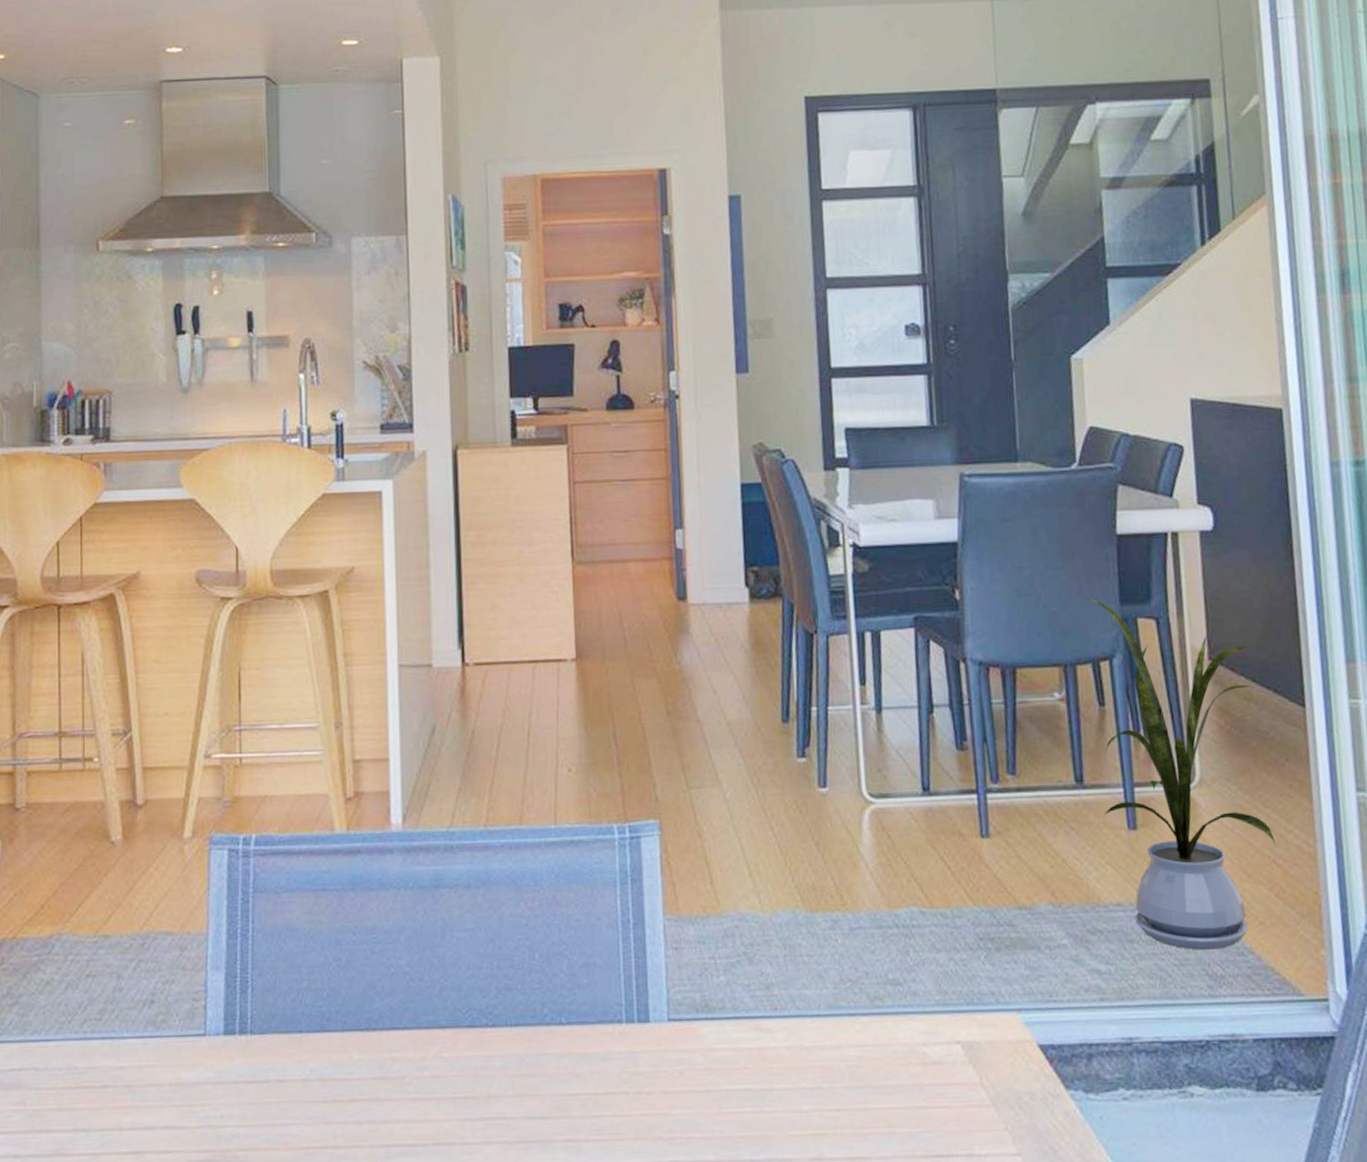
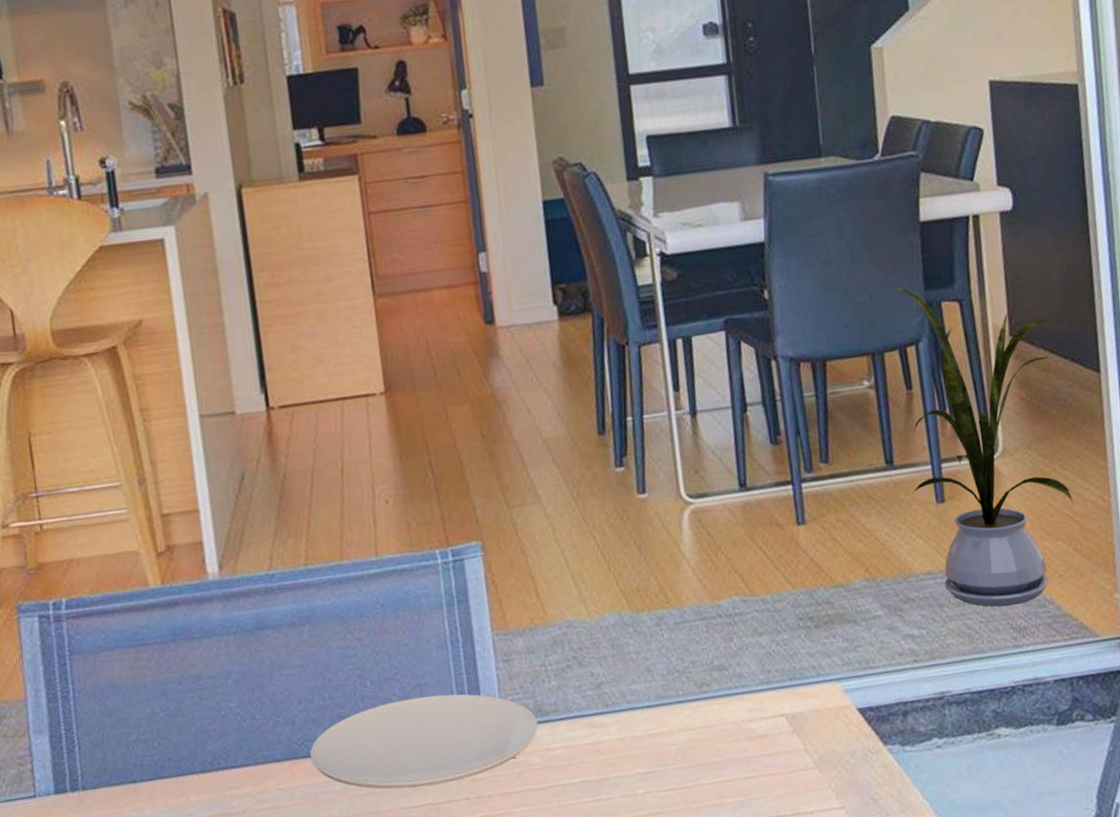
plate: none [473,976,704,1074] -> present [309,694,538,790]

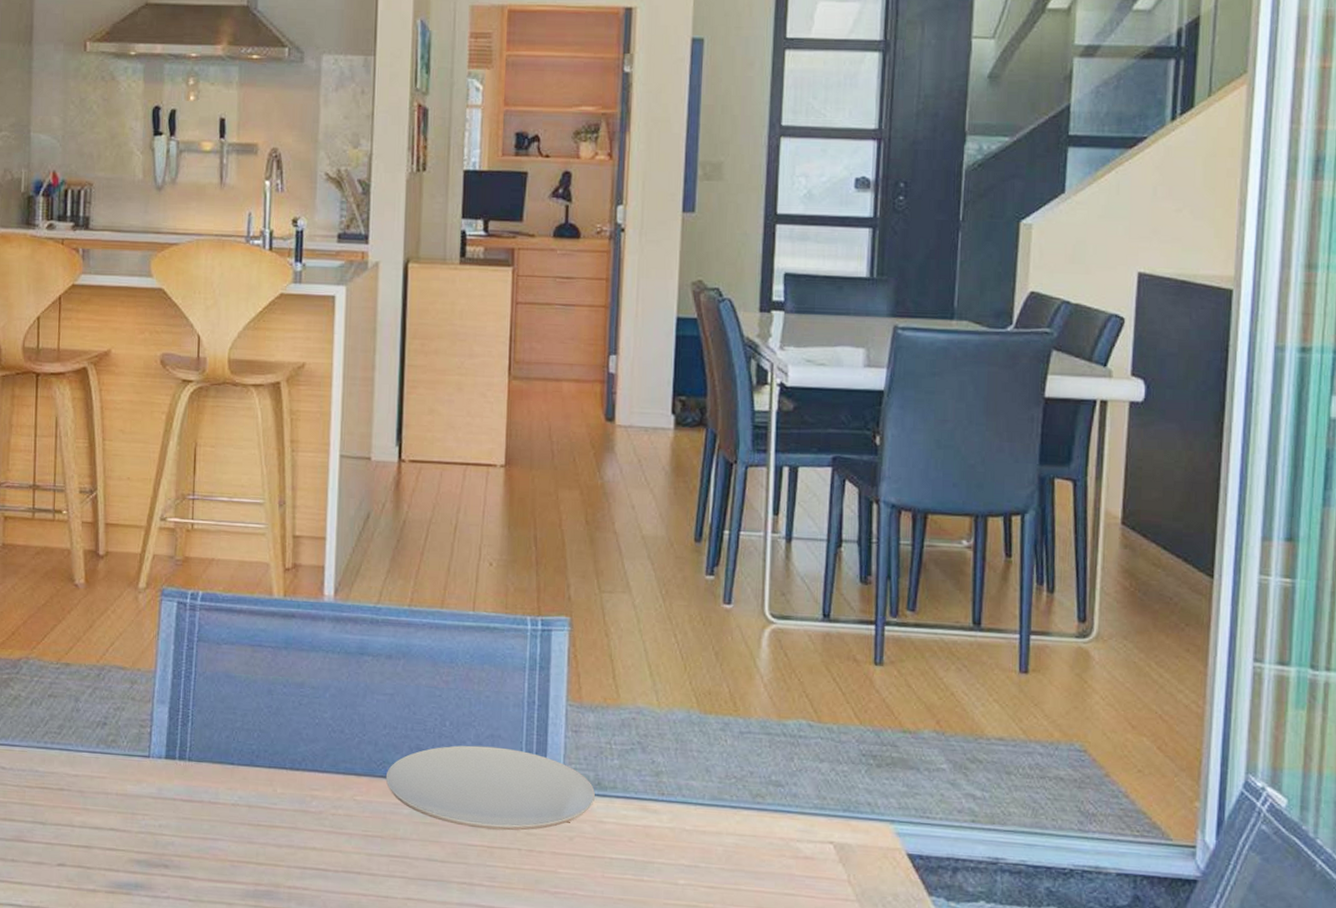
house plant: present [889,284,1074,607] -> none [996,452,1165,790]

